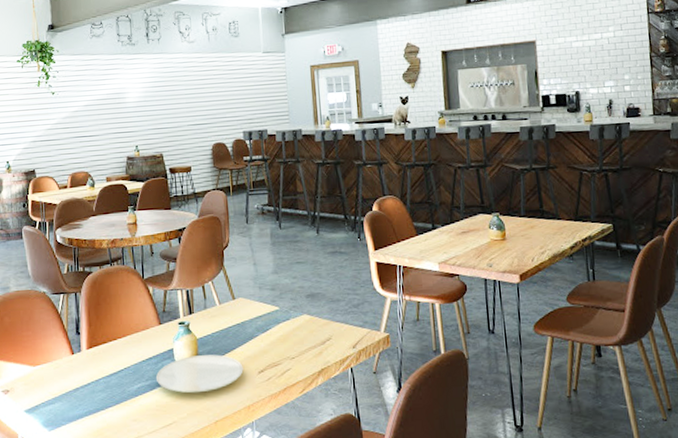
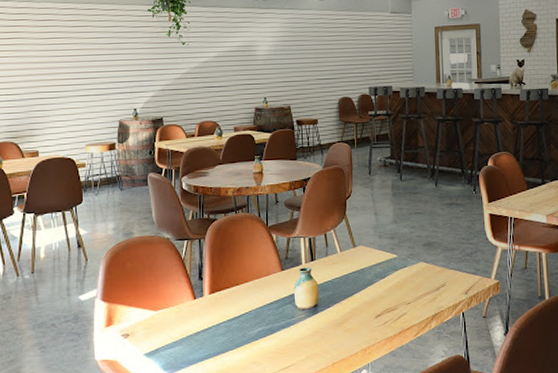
plate: present [155,354,244,394] -> none [276,299,361,337]

